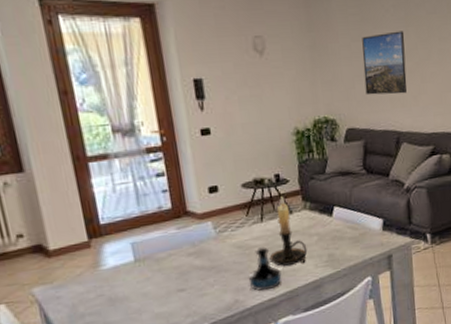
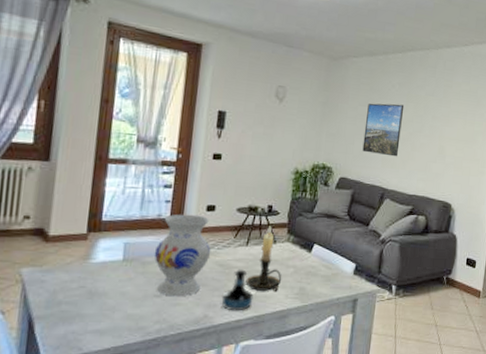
vase: none [165,199,226,289] -> present [154,214,211,297]

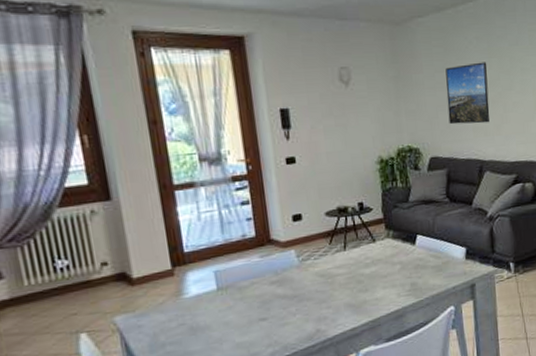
vase: present [154,214,211,297] -> none [247,227,309,318]
tequila bottle: present [221,269,254,312] -> none [330,275,365,321]
candle holder: present [245,226,282,292] -> none [351,224,390,295]

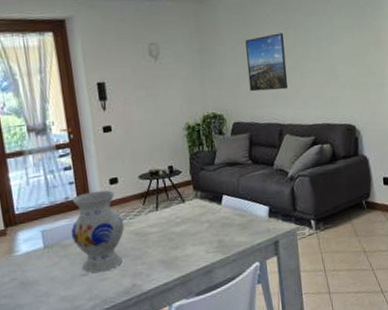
vase: none [247,227,309,318] -> present [70,190,125,273]

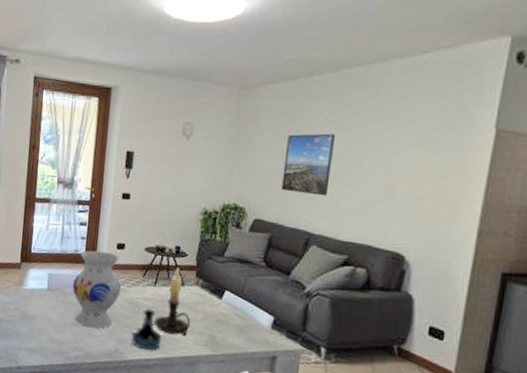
tequila bottle: none [145,234,176,277] -> present [131,308,162,351]
candle holder: none [164,186,199,252] -> present [154,267,191,337]

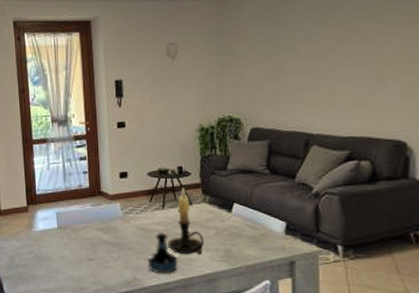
vase: present [72,250,121,329] -> none [81,182,131,260]
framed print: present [281,133,336,196] -> none [271,32,320,96]

